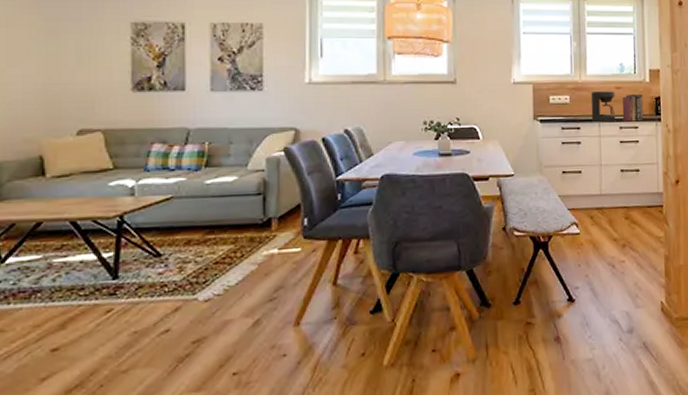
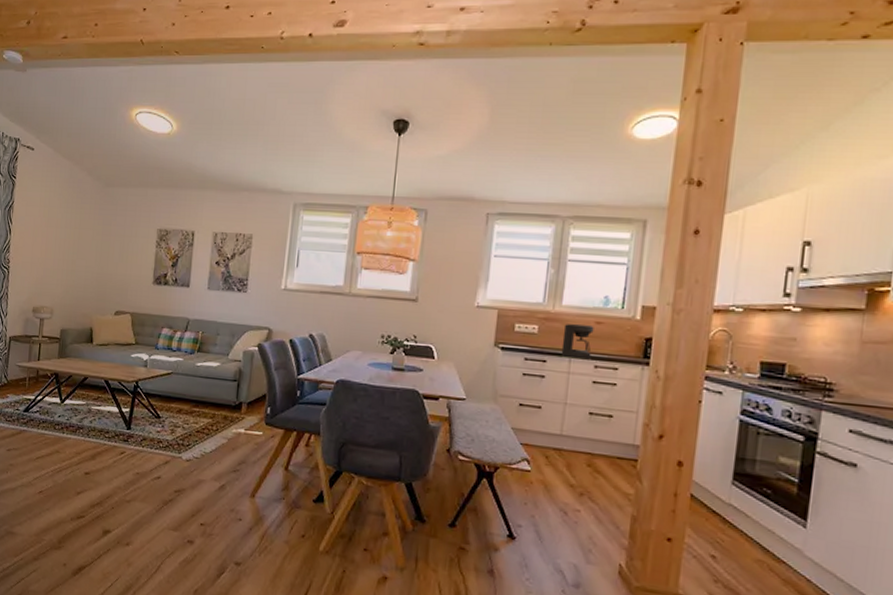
books: present [622,93,644,122] -> none [599,331,630,363]

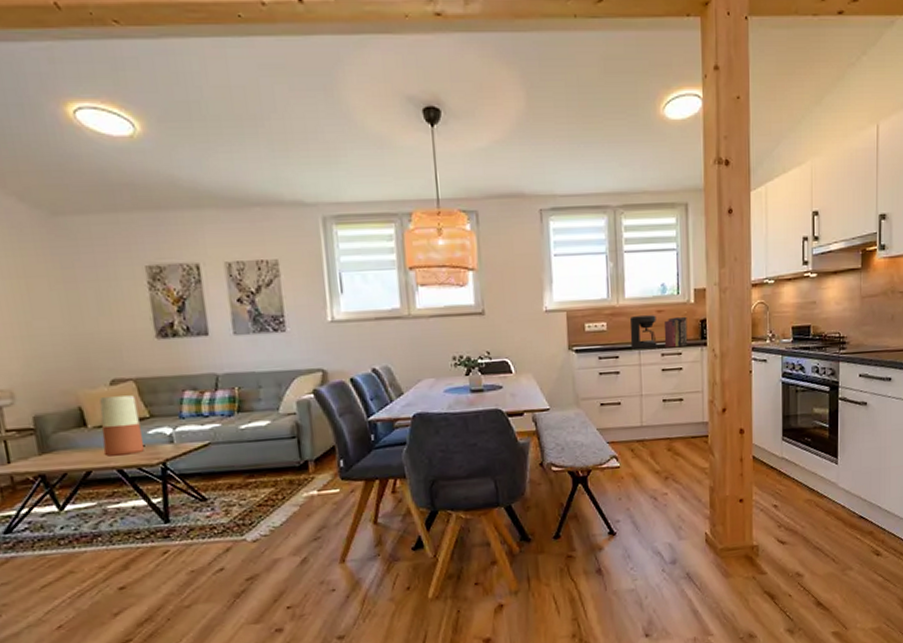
vase: none [99,323,129,371] -> present [99,395,144,457]
books: none [599,331,630,363] -> present [663,316,688,348]

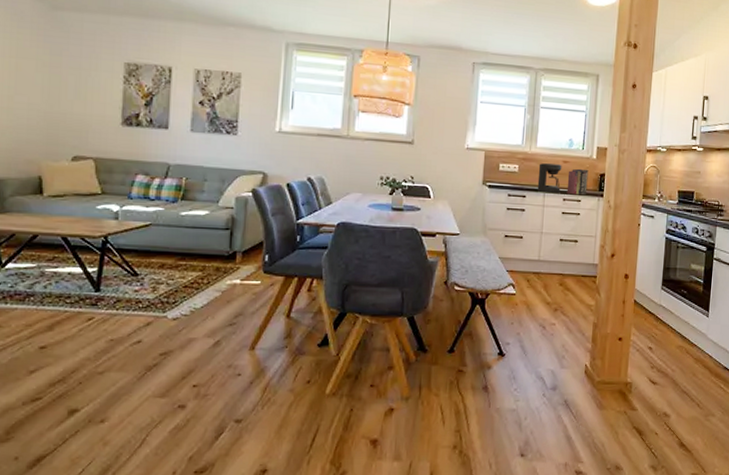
vase: present [99,395,144,457] -> none [52,171,92,225]

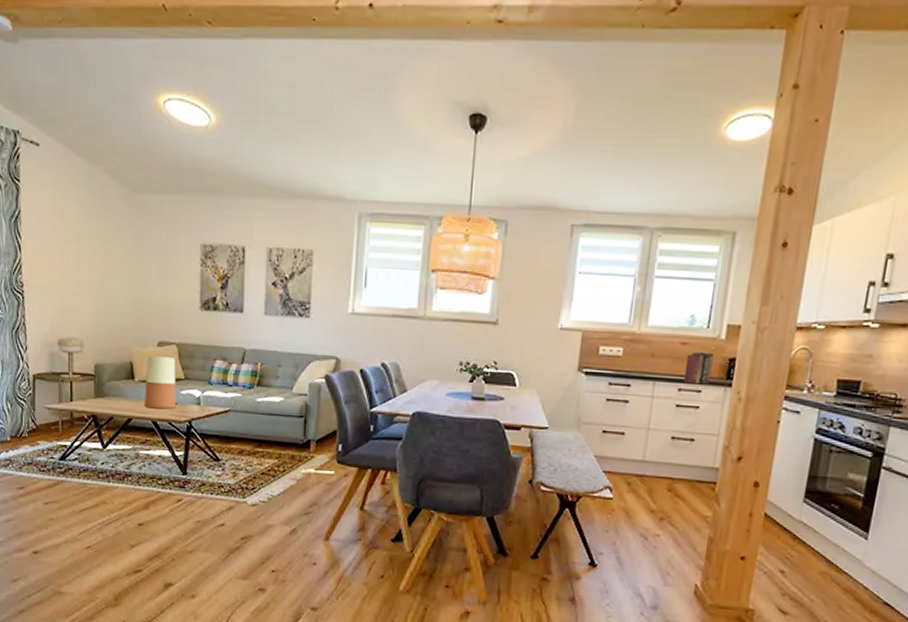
vase: none [52,171,92,225] -> present [144,356,176,410]
coffee maker: present [537,163,562,194] -> none [645,345,679,383]

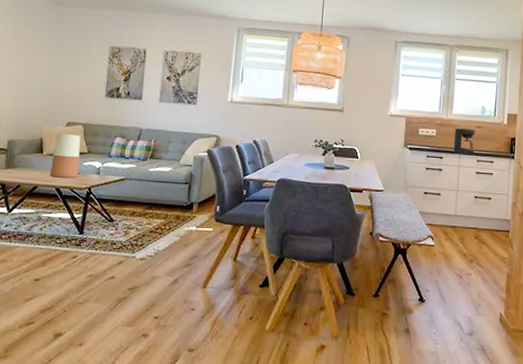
coffee maker: none [645,345,679,383] -> present [453,128,476,156]
books: present [683,351,714,385] -> none [480,133,500,157]

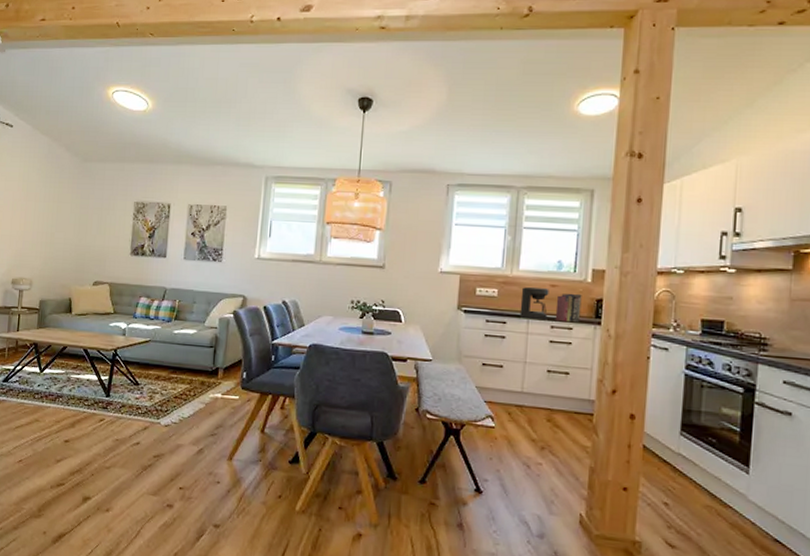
vase: present [49,134,81,179] -> none [78,293,107,340]
books: none [480,133,500,157] -> present [555,293,582,323]

